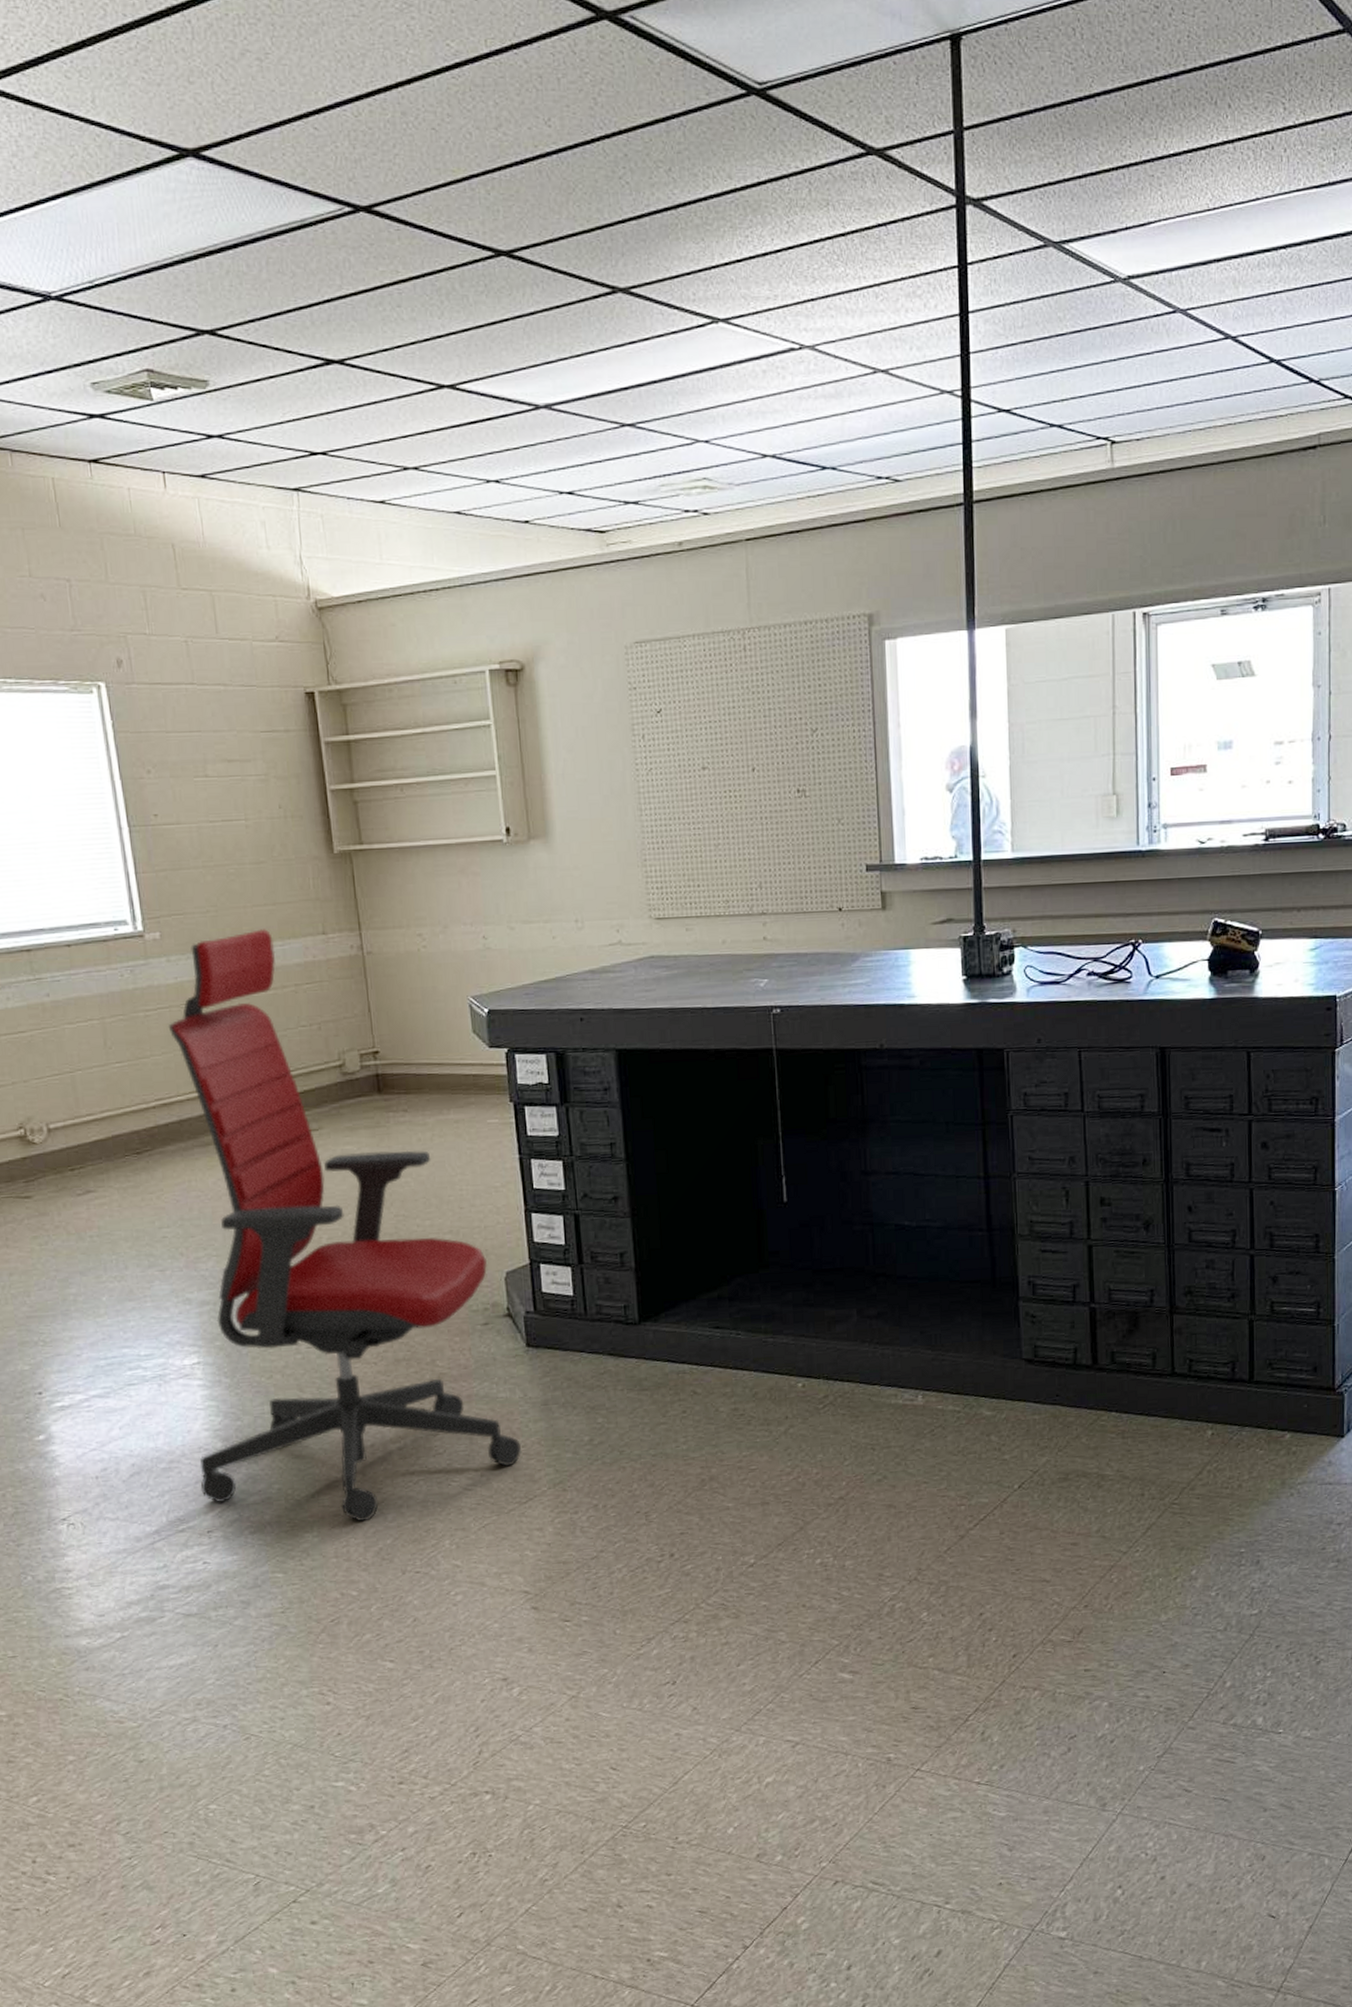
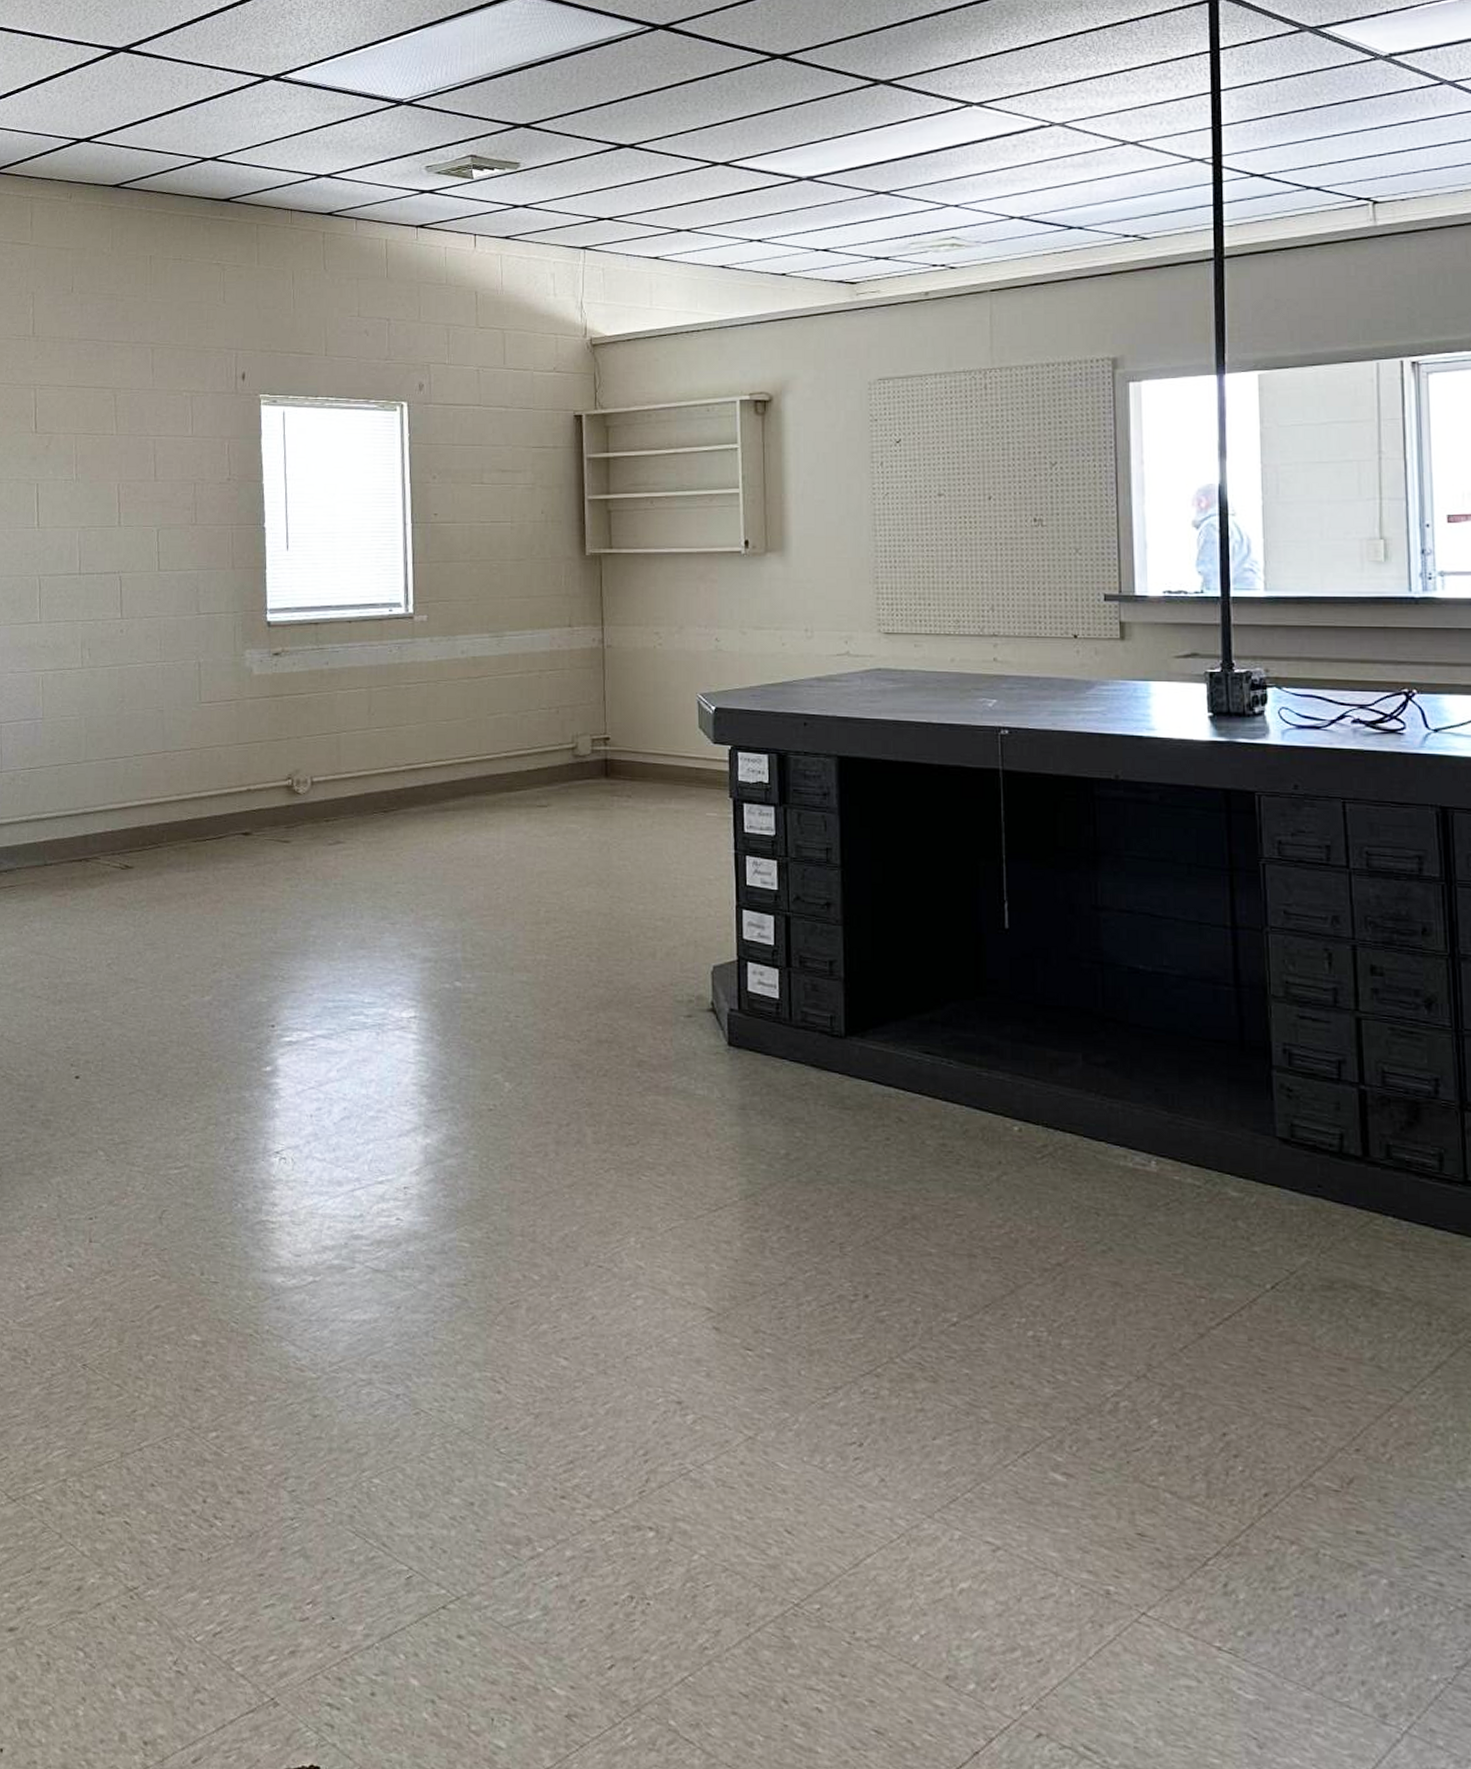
office chair: present [168,929,521,1522] -> none [402,618,714,1203]

